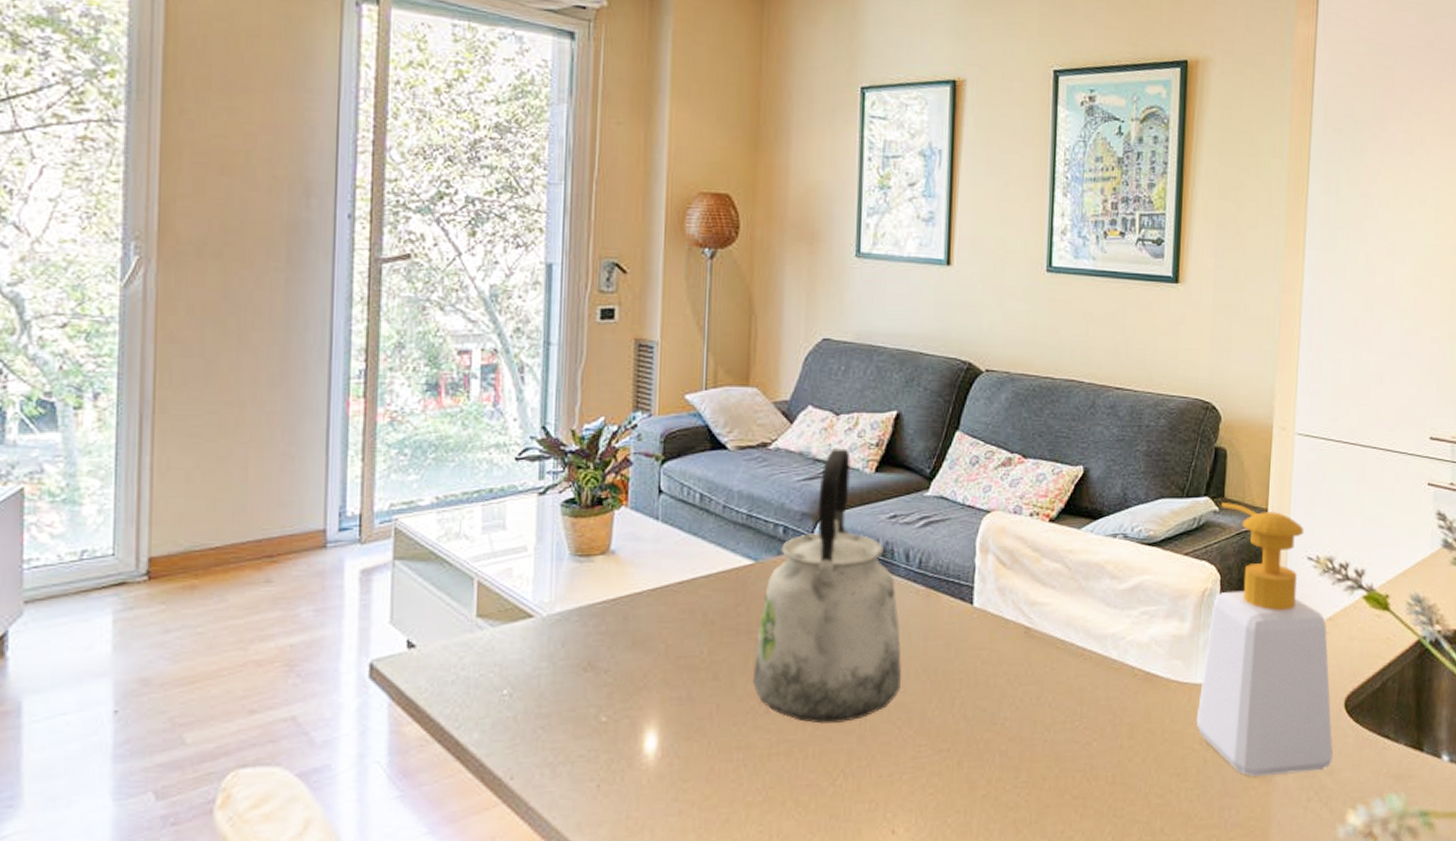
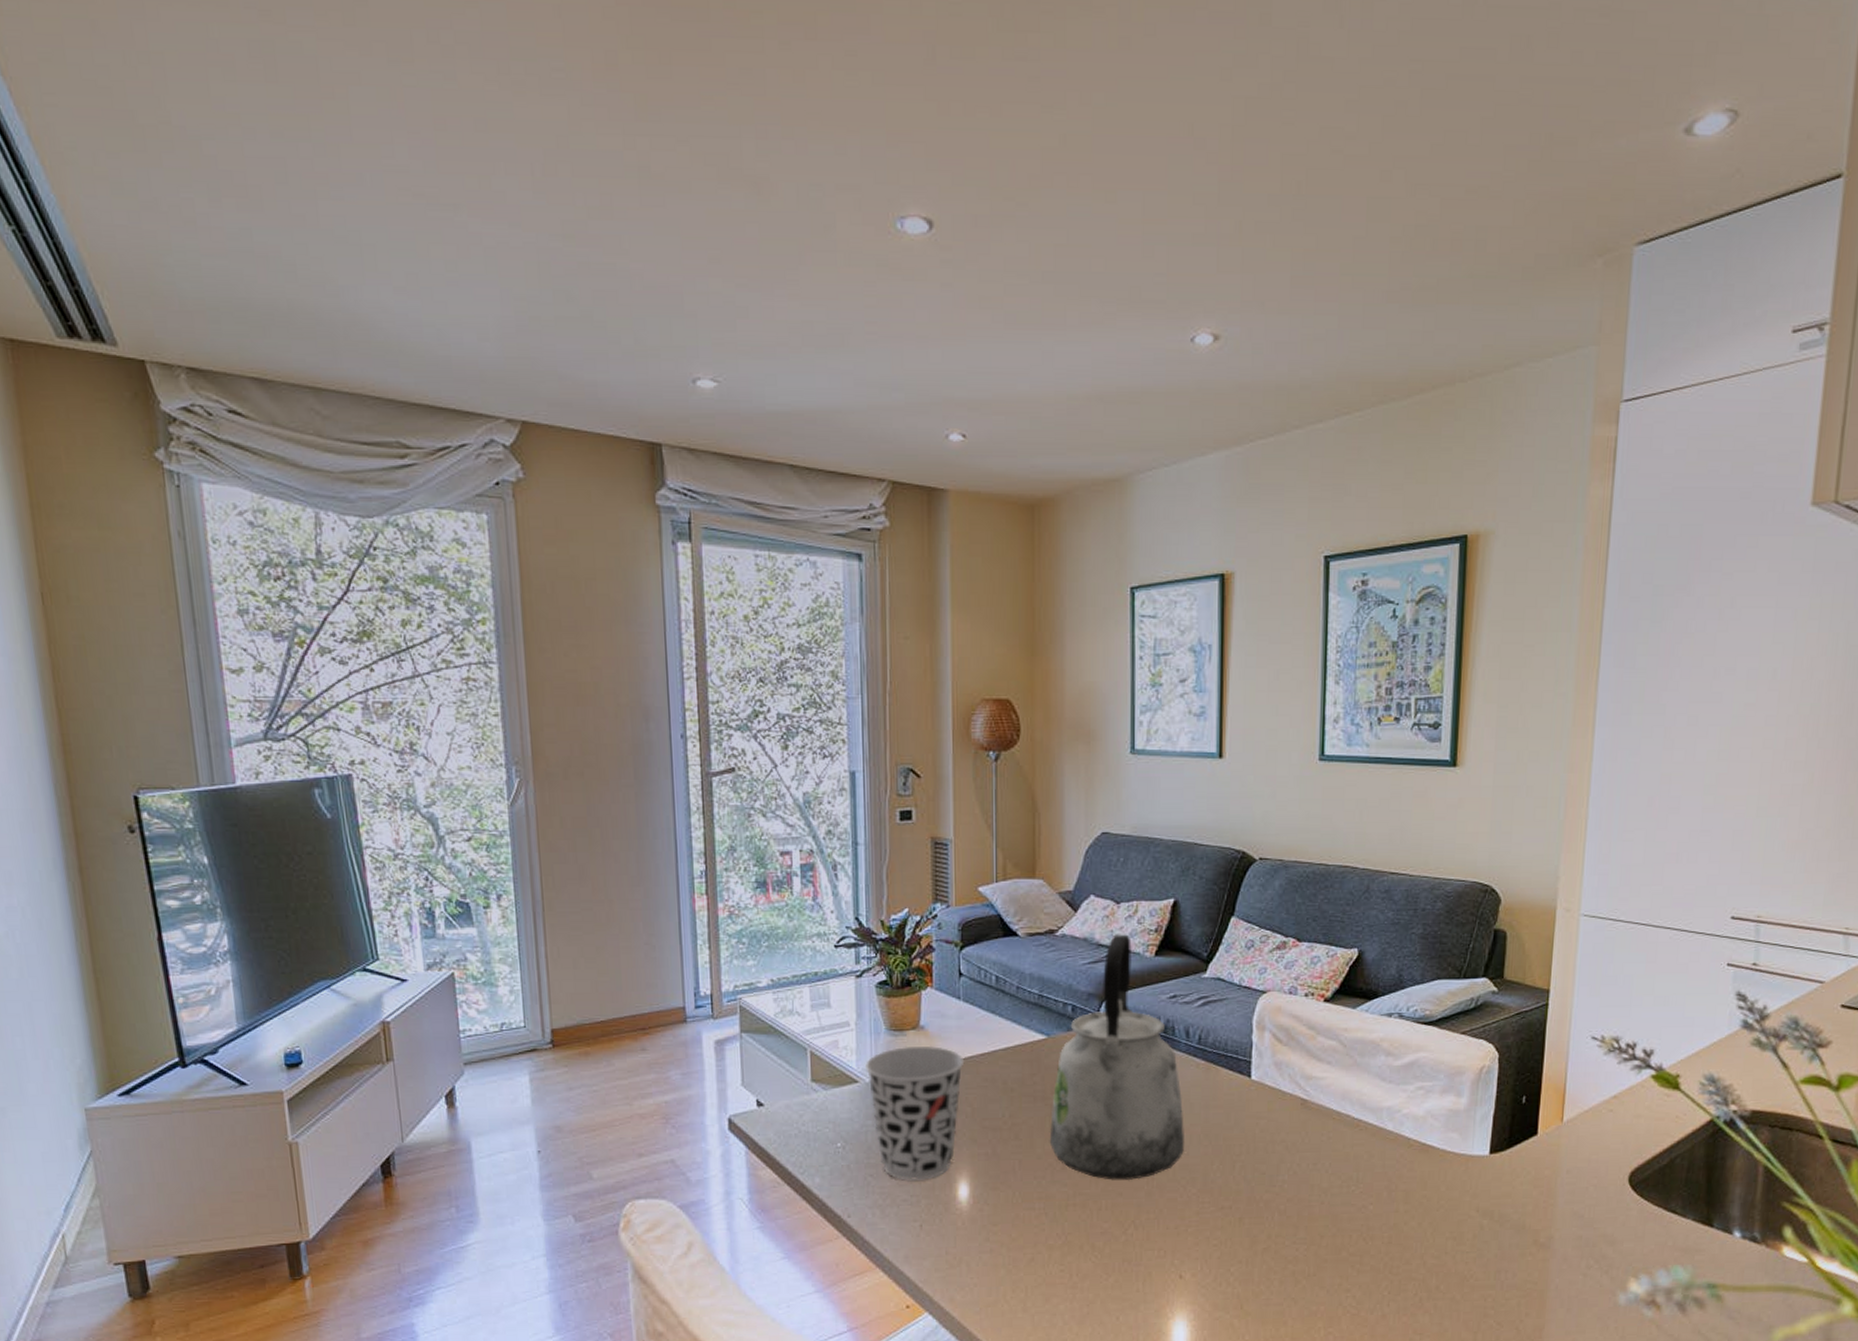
cup: none [543,572,660,732] -> present [865,1045,965,1180]
soap bottle: present [1196,503,1333,777] -> none [1472,983,1615,1243]

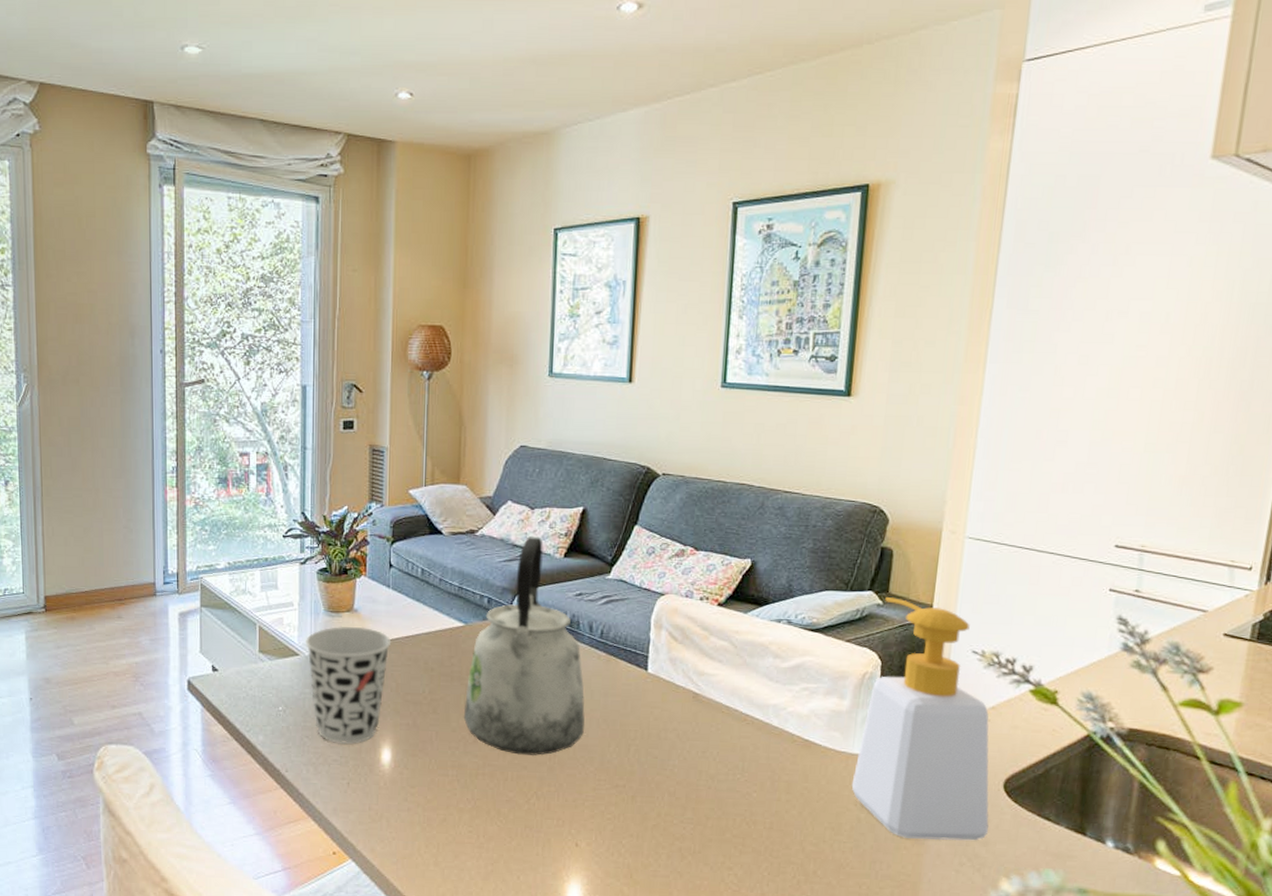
soap bottle: none [1472,983,1615,1243] -> present [851,597,989,841]

